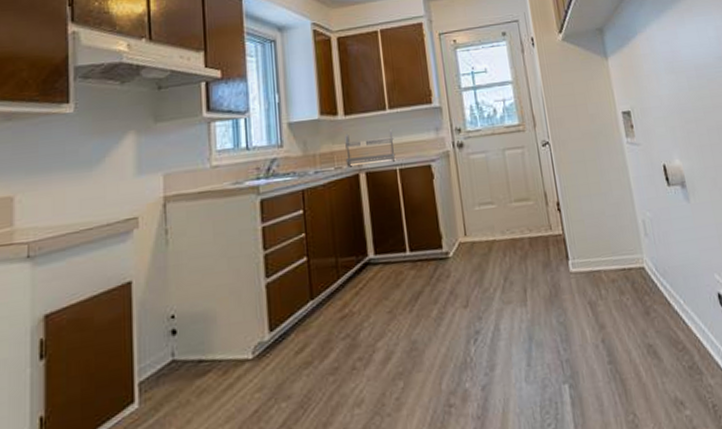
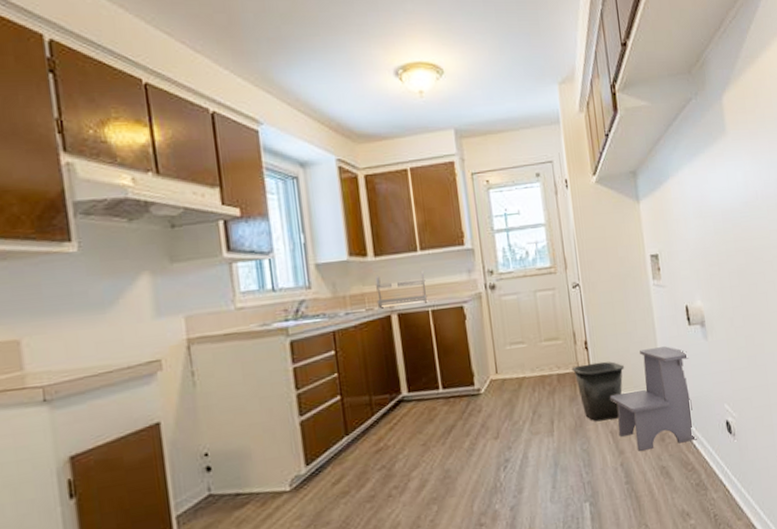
waste bin: none [544,224,601,291] -> present [571,361,625,422]
step stool: none [587,208,686,326] -> present [610,346,697,451]

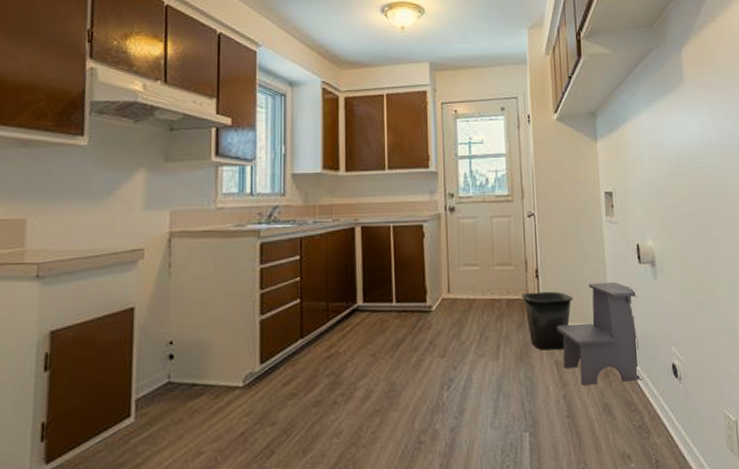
dish rack: present [375,271,428,309] -> none [343,189,390,220]

